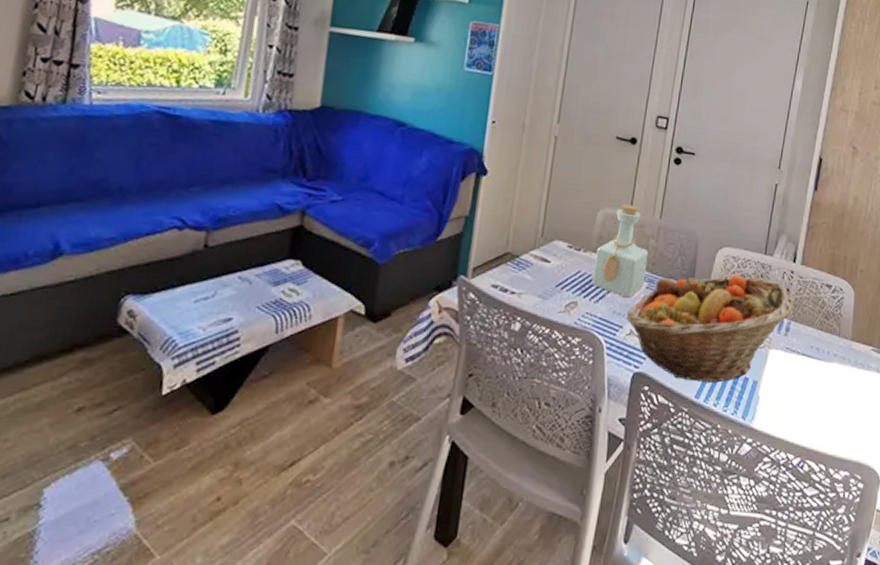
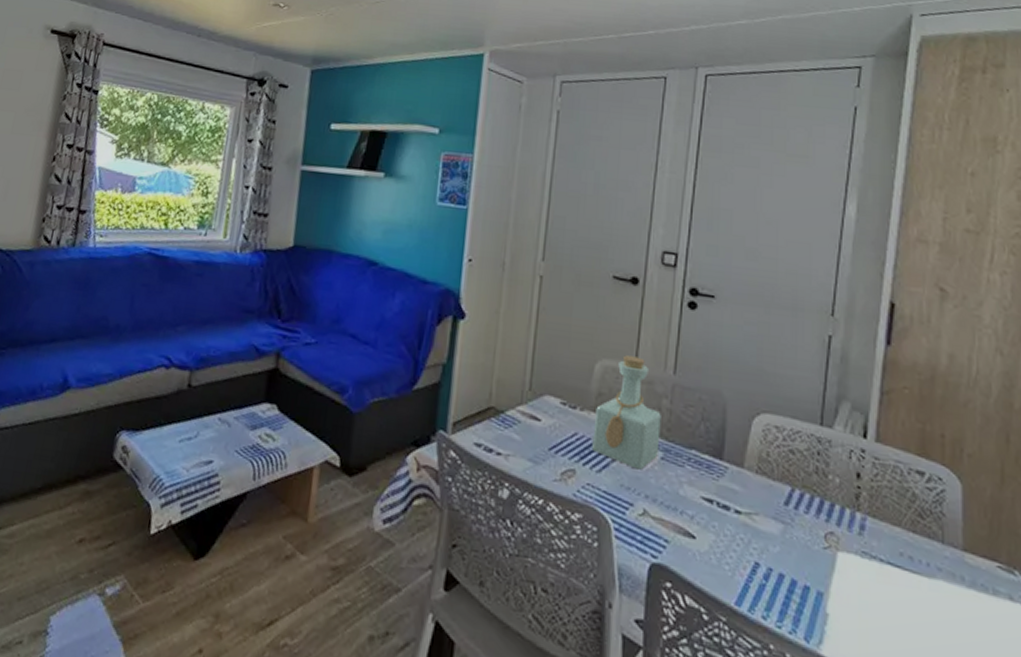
fruit basket: present [626,274,794,383] -> none [637,447,868,589]

